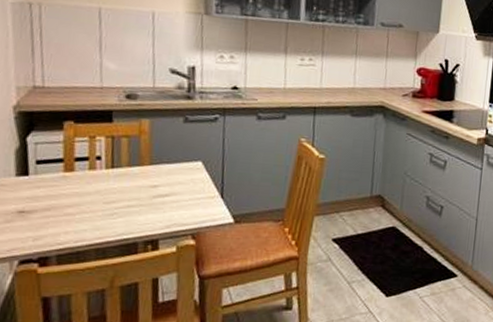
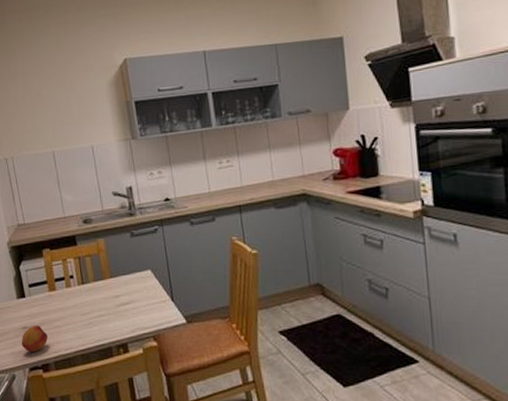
fruit: none [12,209,53,241] -> present [21,325,48,351]

